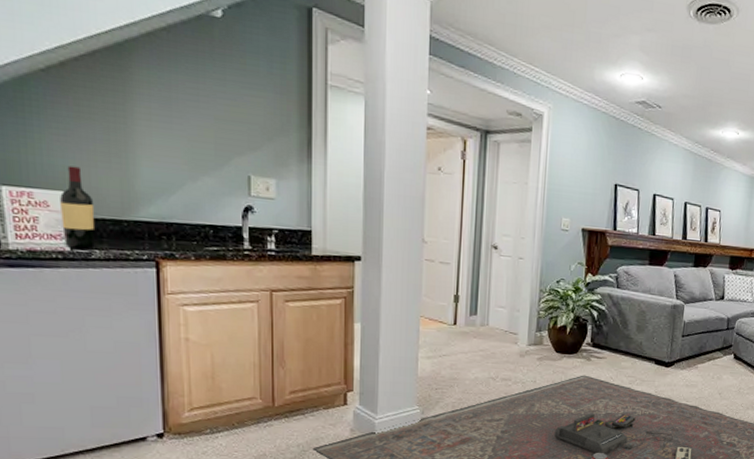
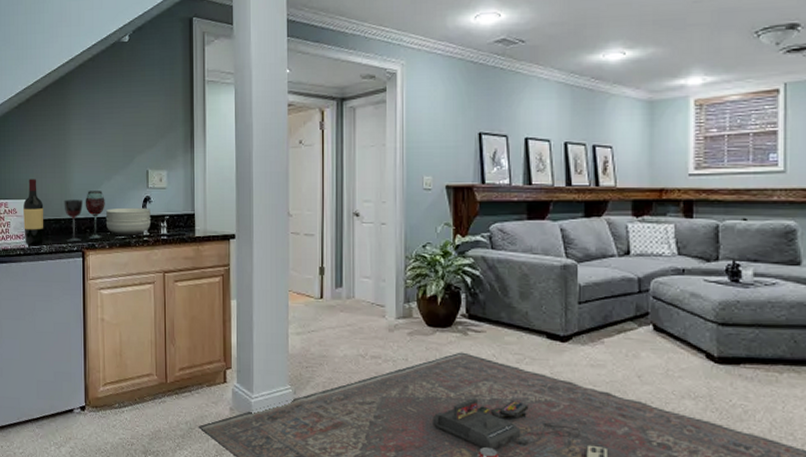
wineglass: none [126,197,155,249] -> present [64,200,83,242]
wineglass: none [158,190,189,249] -> present [85,191,105,240]
bowl: none [189,214,255,249] -> present [105,207,152,237]

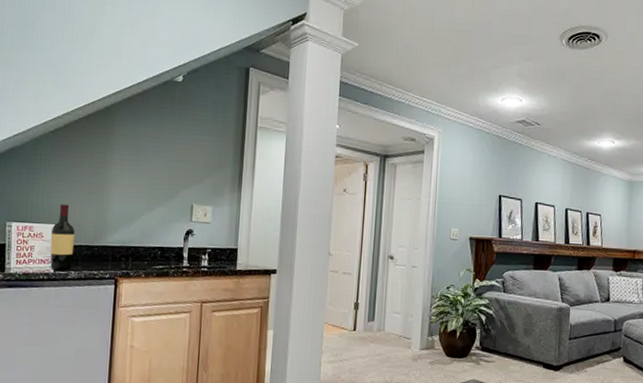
wineglass: present [64,200,83,242] -> none [97,227,120,269]
wineglass: present [85,191,105,240] -> none [122,220,145,268]
bowl: present [105,207,152,237] -> none [143,238,193,267]

